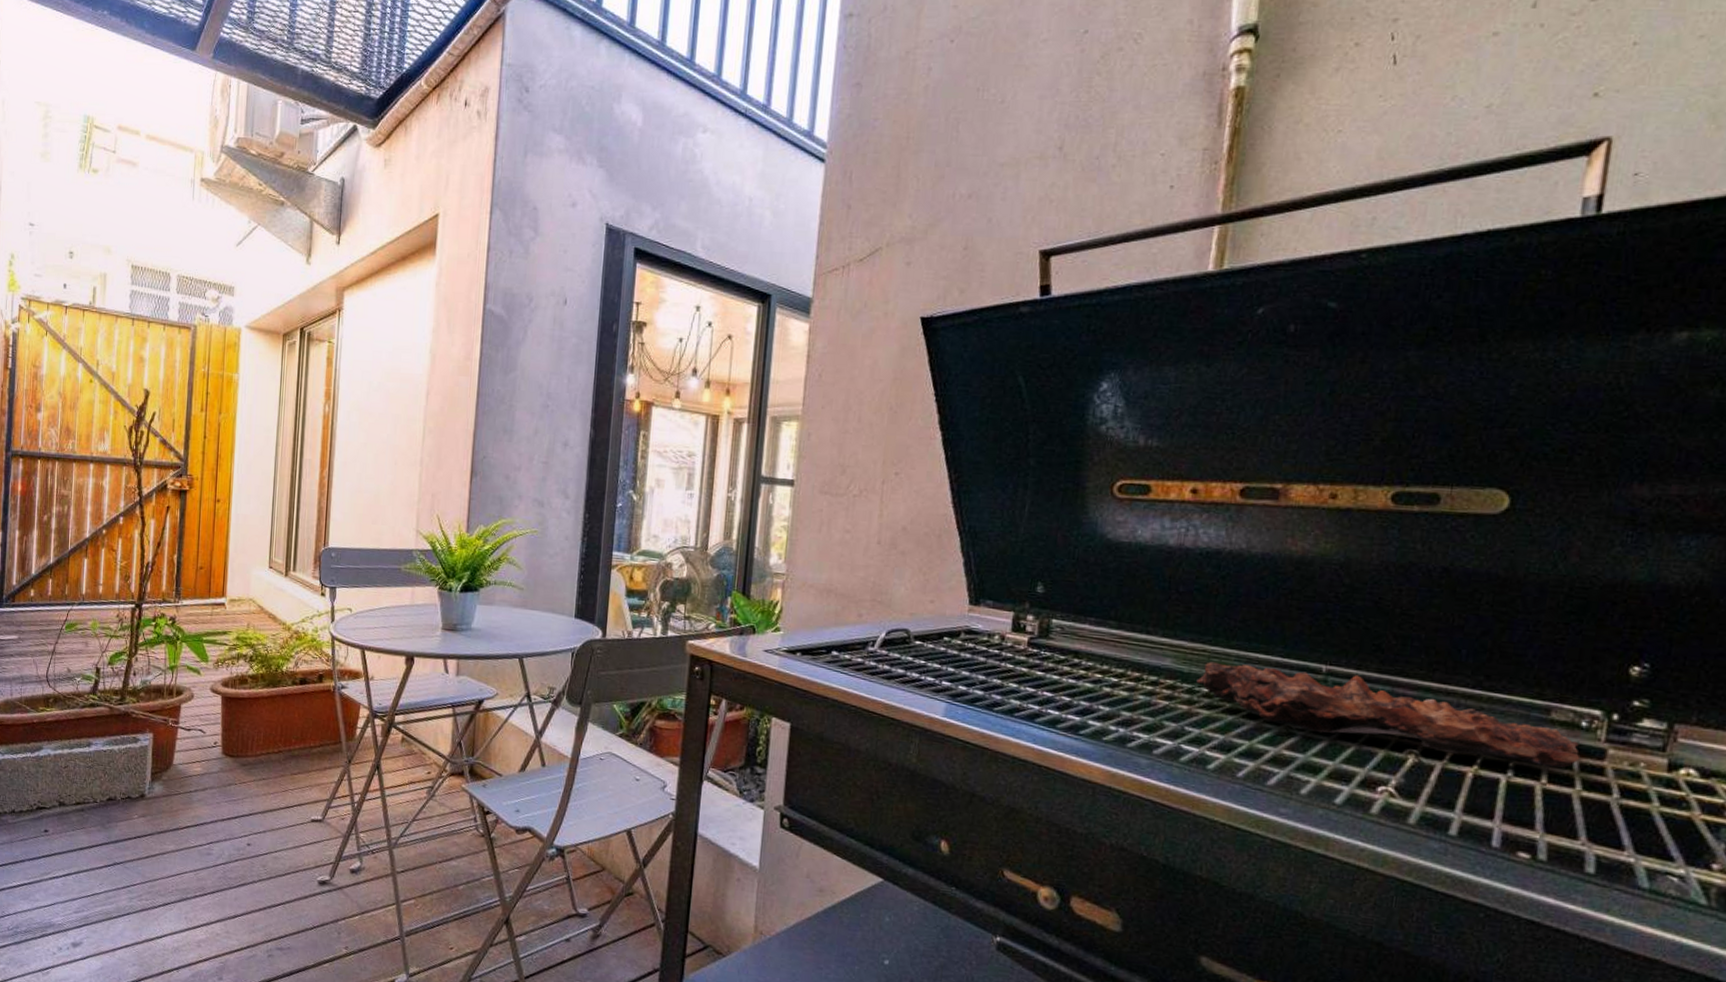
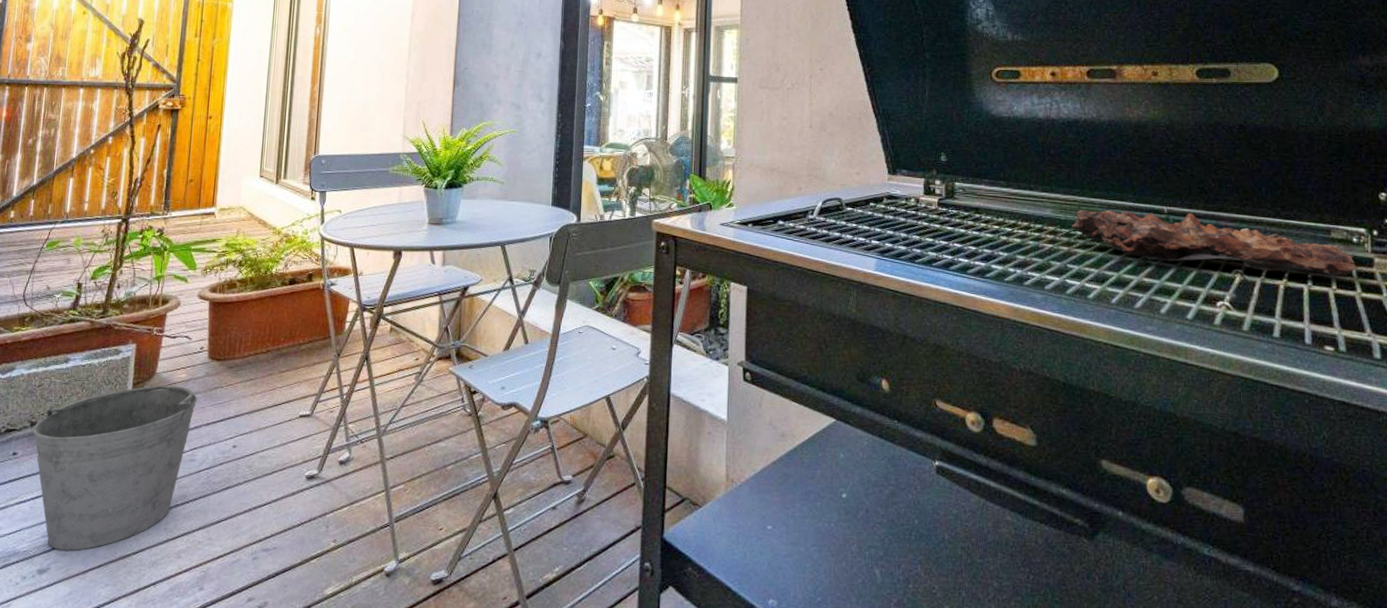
bucket: none [61,776,213,930] -> present [32,385,198,551]

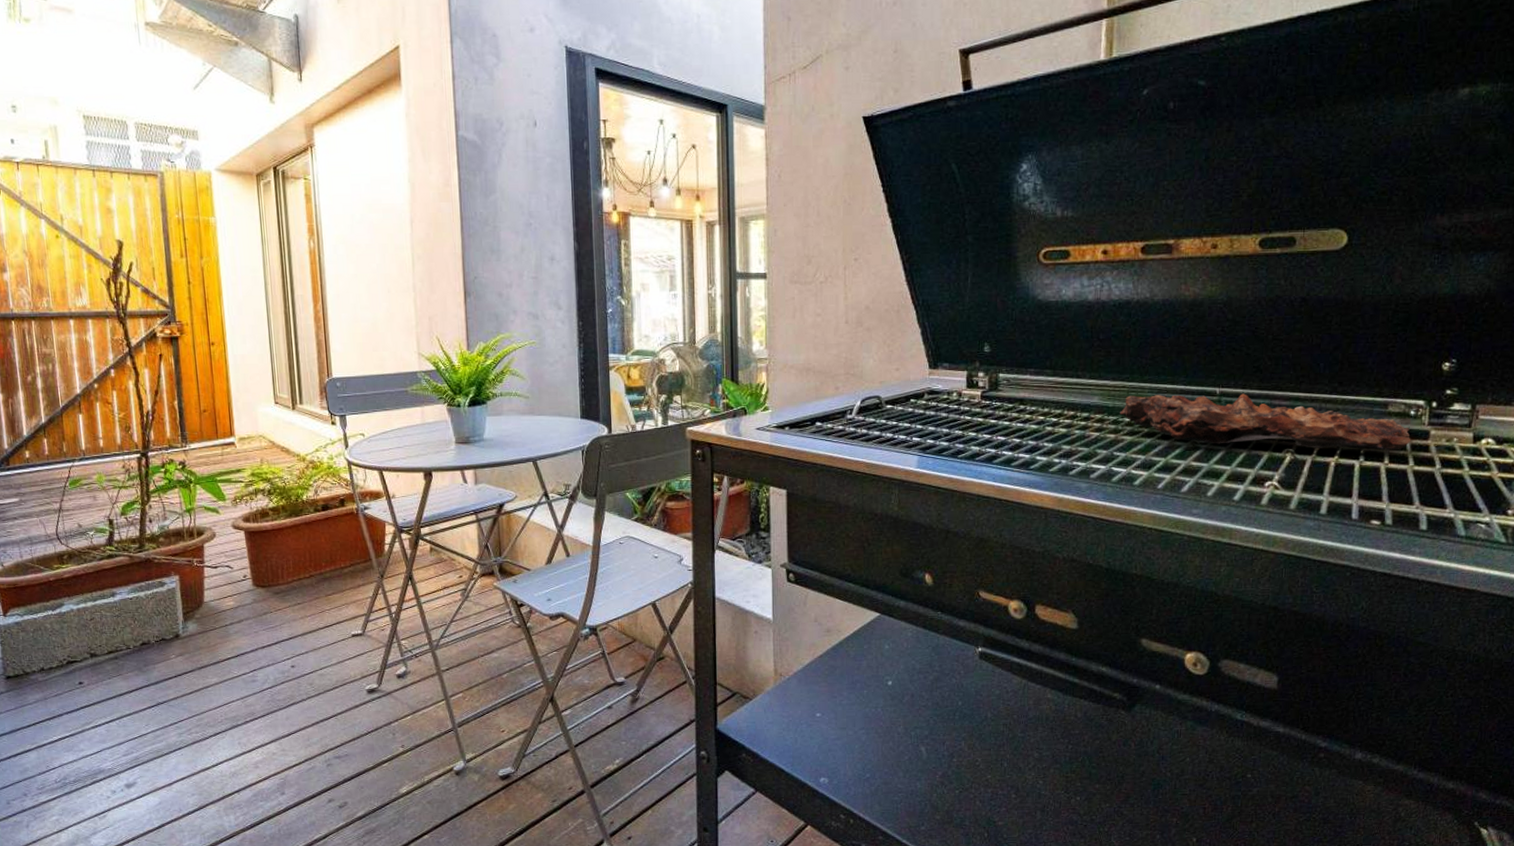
bucket: present [32,385,198,551] -> none [93,613,250,767]

